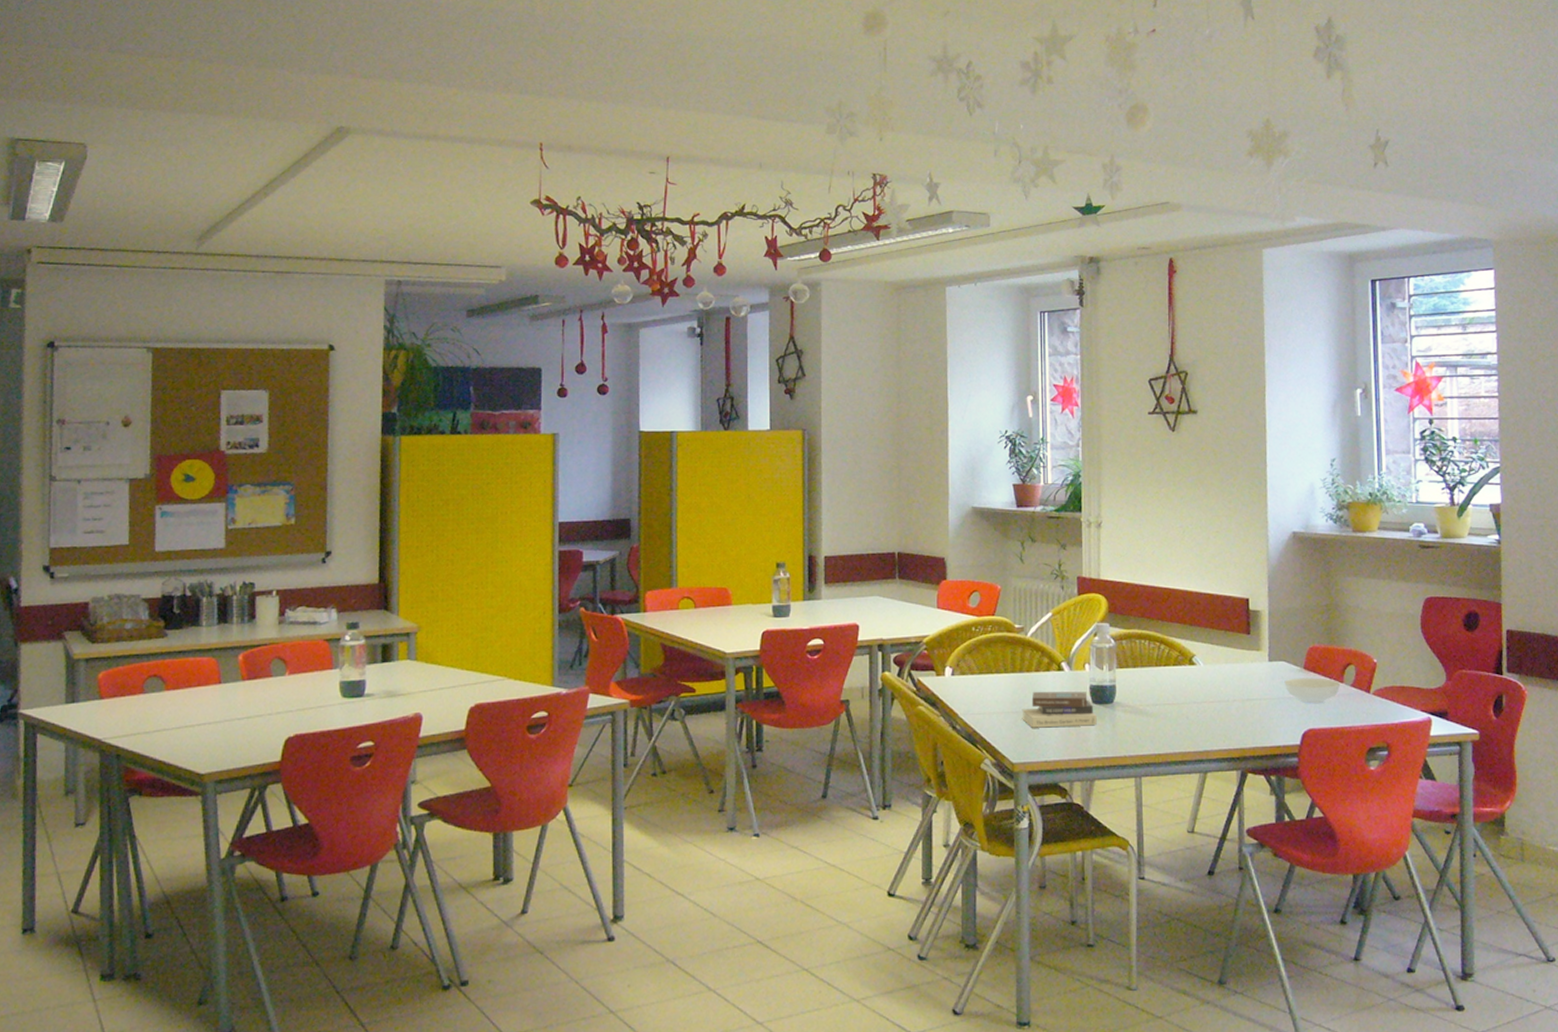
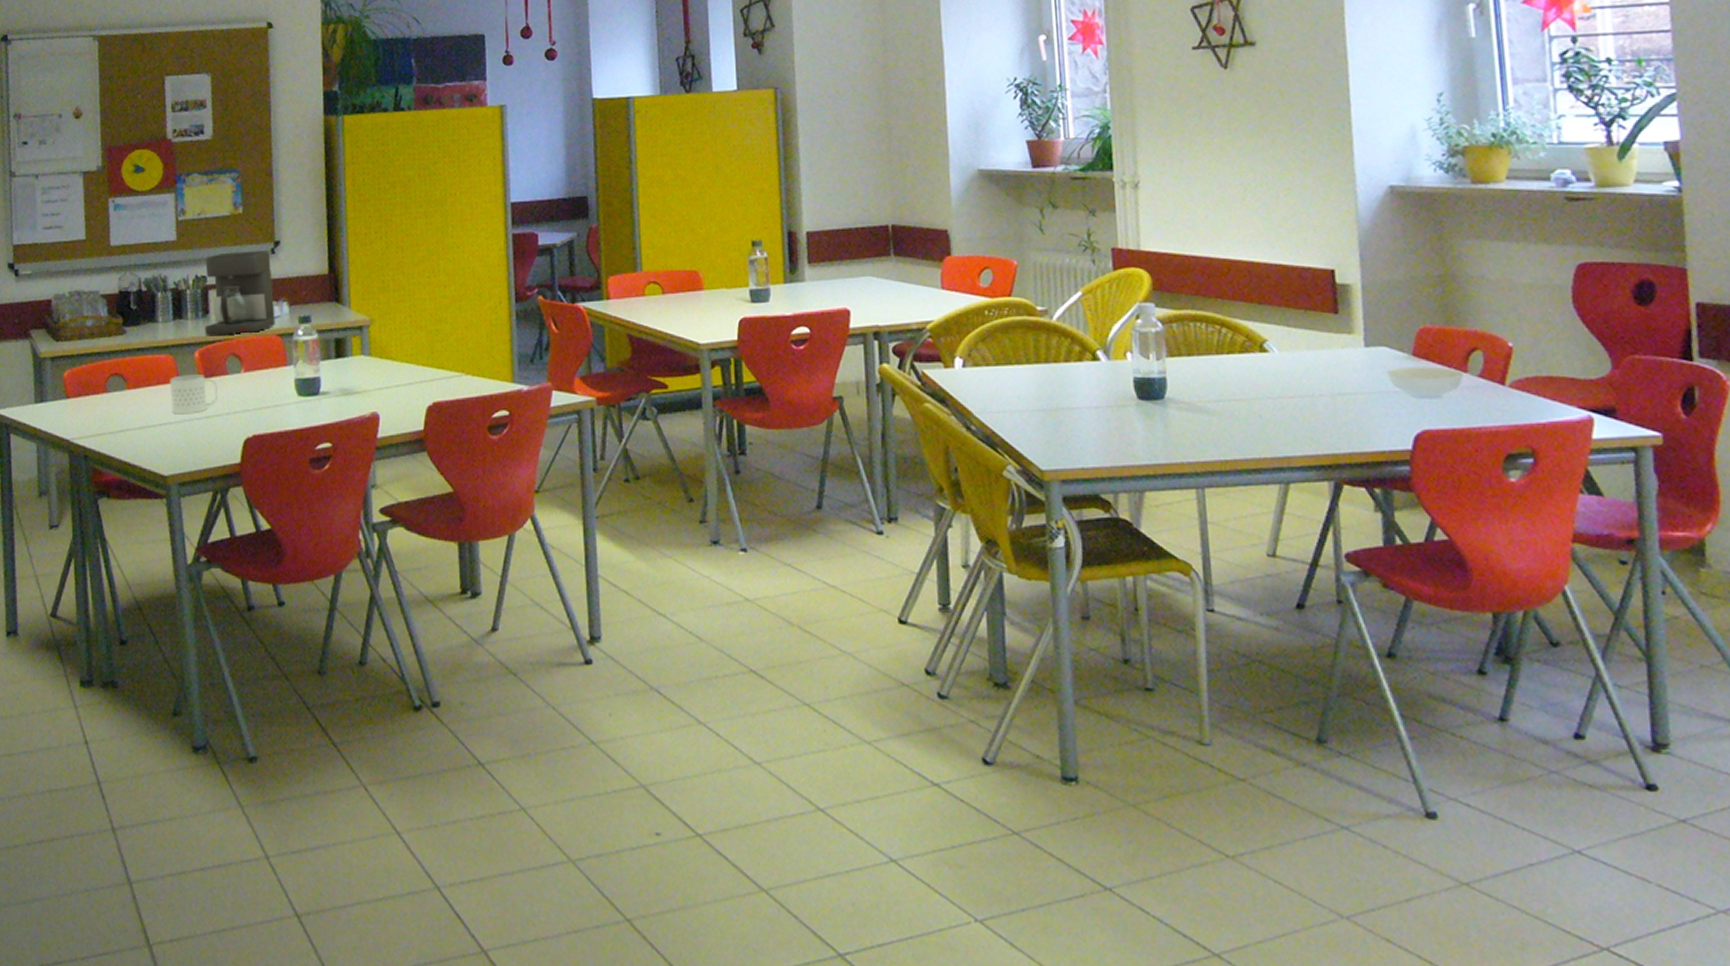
mug: none [211,677,261,715] -> present [170,375,218,415]
coffee maker: none [250,560,323,640] -> present [205,251,275,336]
books: present [1021,691,1097,728] -> none [1050,385,1145,429]

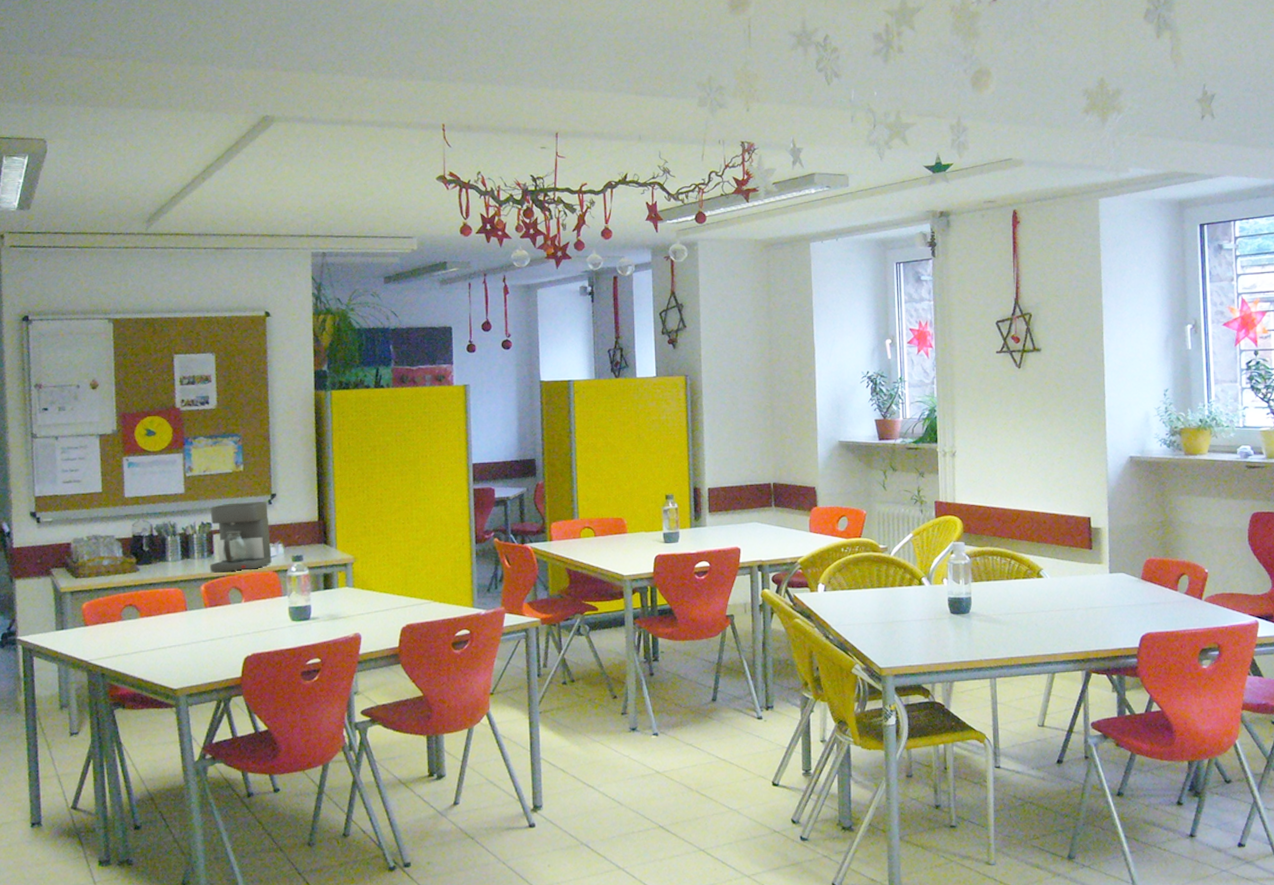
mug: present [170,375,218,415] -> none [178,604,221,638]
bowl: present [1387,366,1464,399] -> none [1124,587,1175,611]

